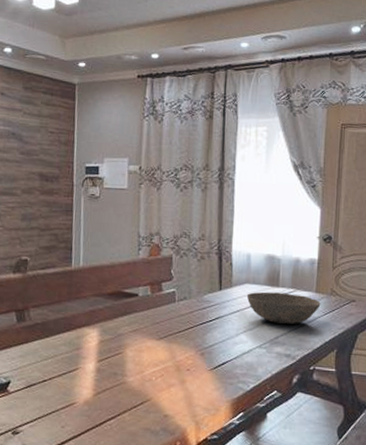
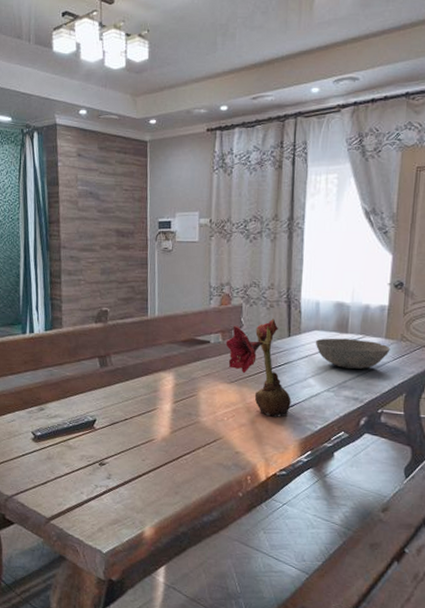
flower: none [154,271,223,376] -> present [225,319,291,417]

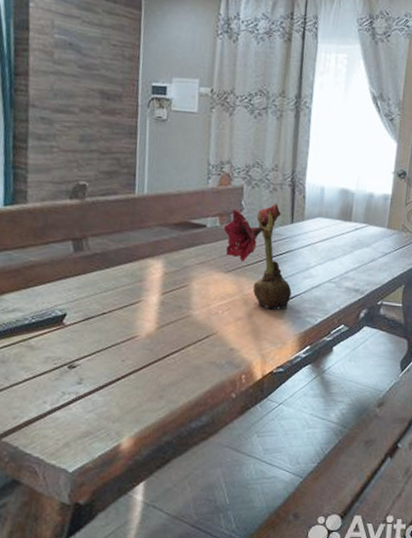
bowl: present [315,338,391,370] -> none [318,226,392,260]

